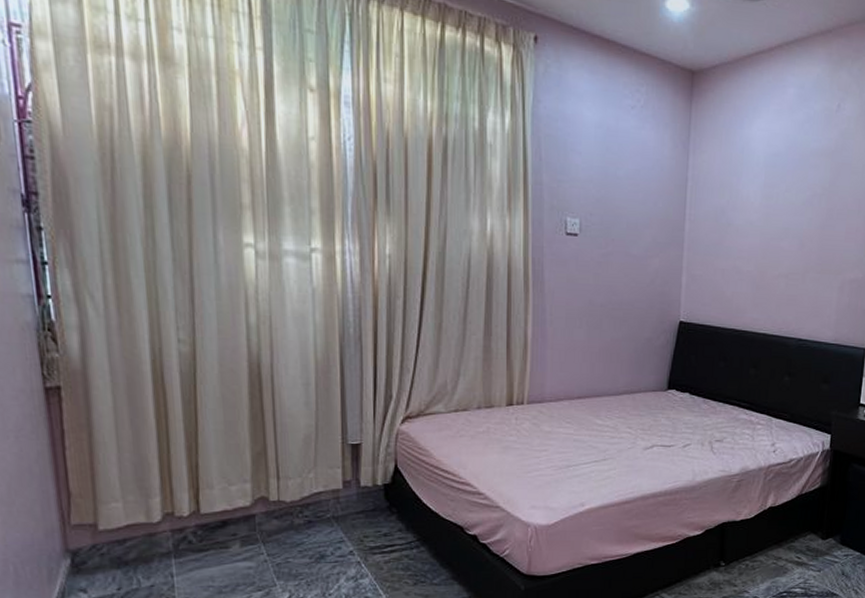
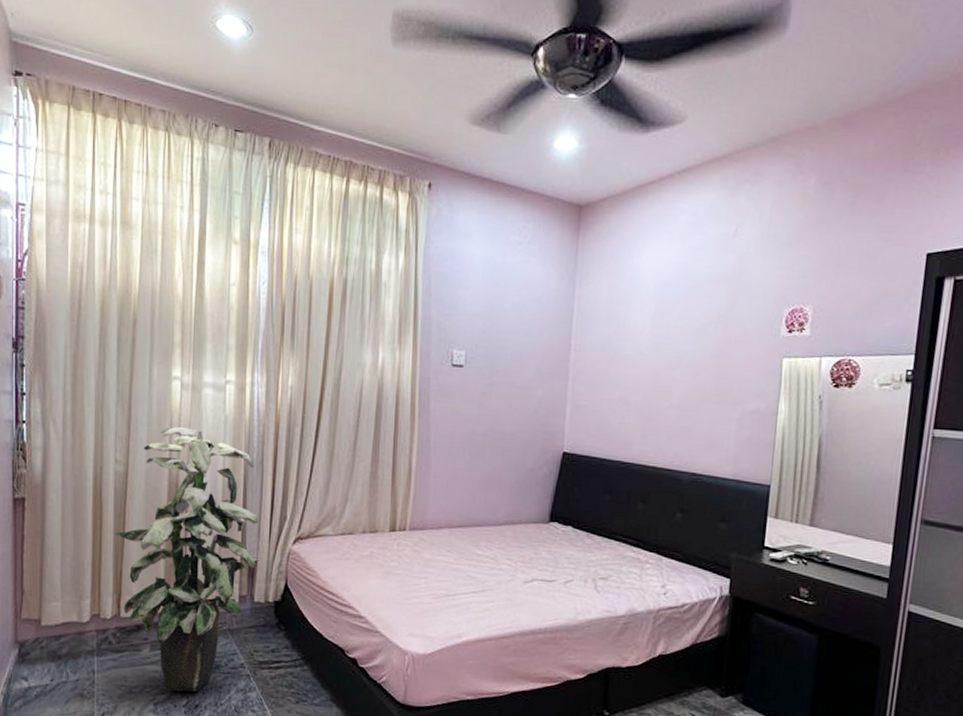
indoor plant: none [184,300,361,586] -> present [114,426,259,692]

